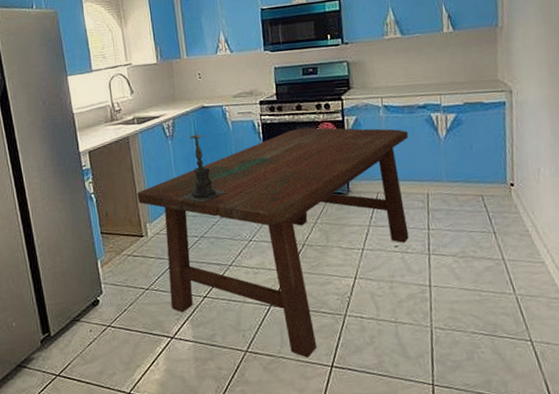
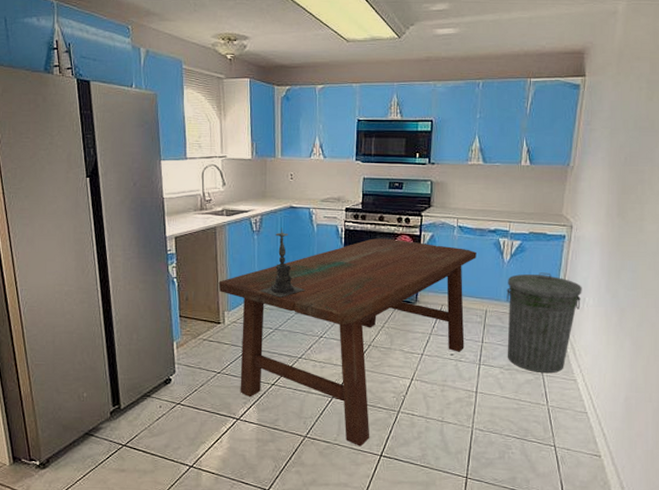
trash can: none [447,144,535,258] -> present [506,272,582,374]

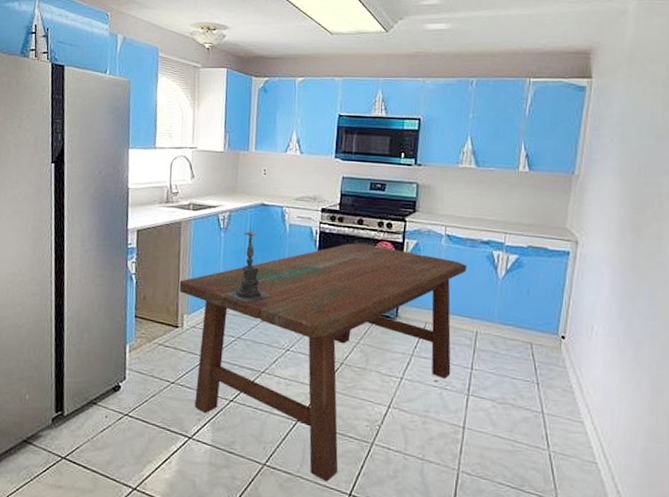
trash can: present [506,272,582,374] -> none [500,292,590,412]

